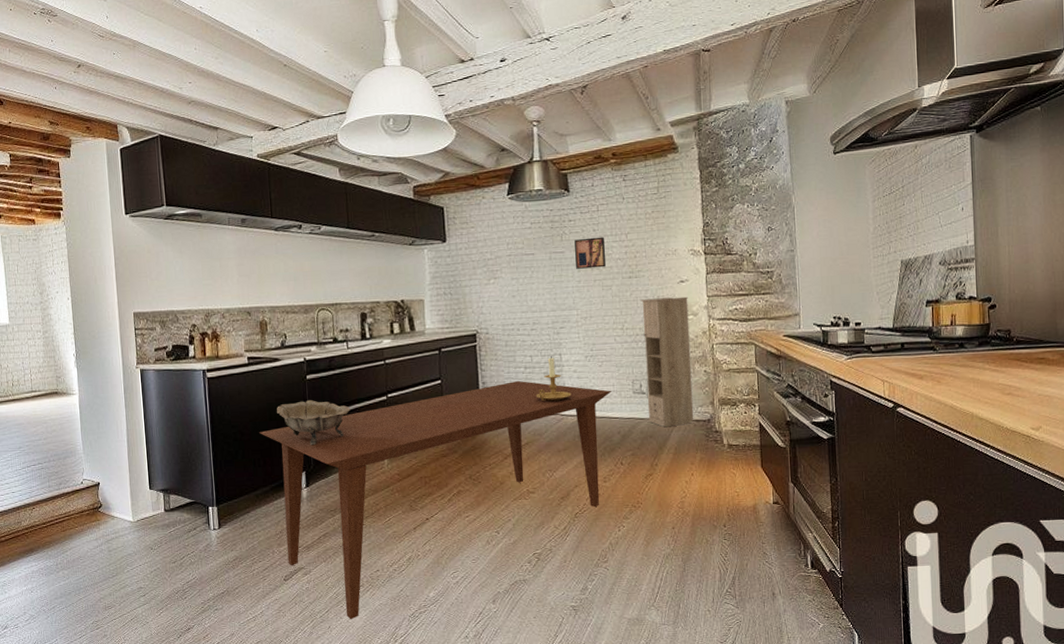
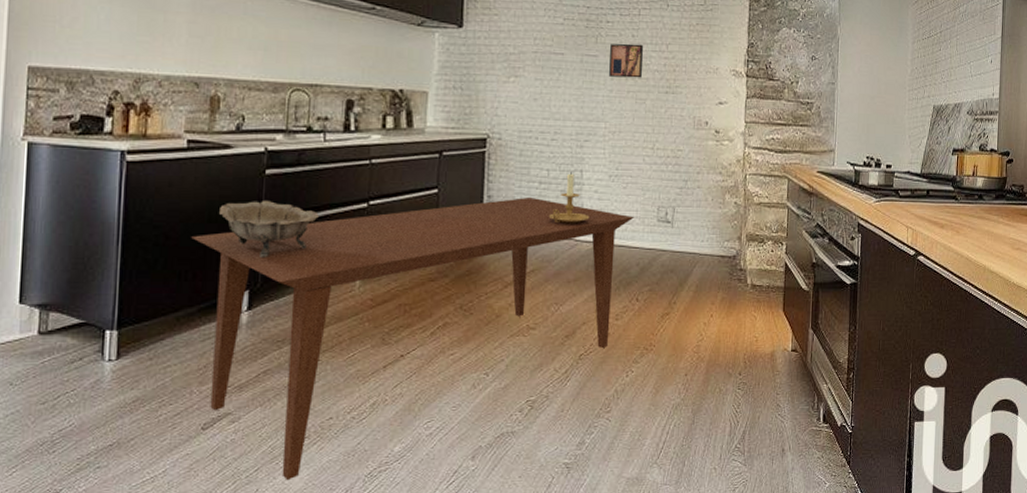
storage cabinet: present [640,296,694,428] -> none [671,118,725,262]

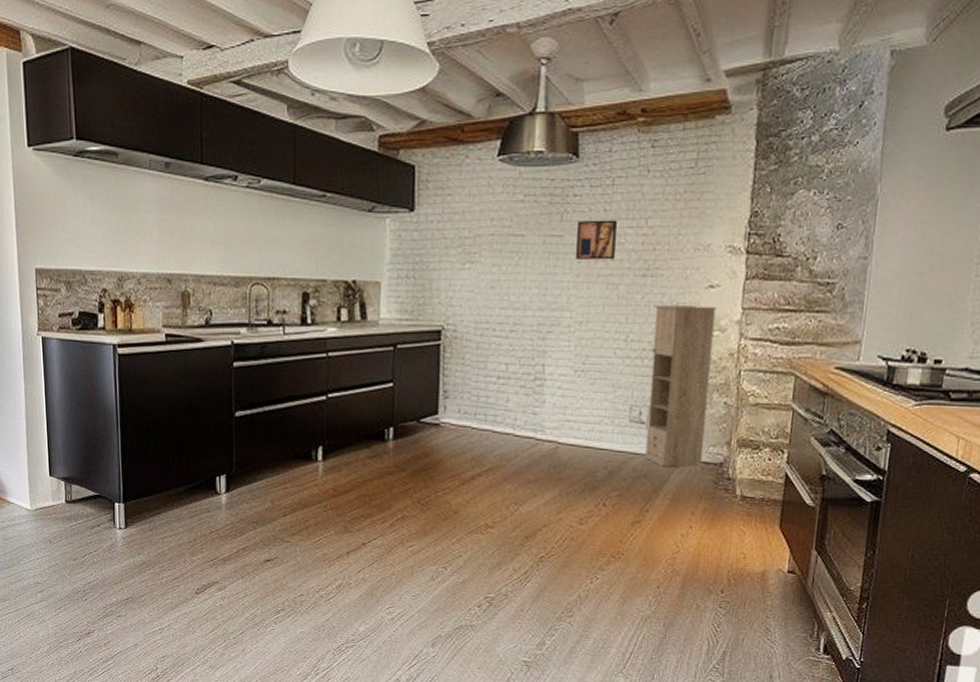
dining table: present [191,196,634,481] -> none [175,392,602,645]
decorative bowl: present [220,200,319,259] -> none [197,391,282,446]
candle holder: present [548,172,590,224] -> none [507,366,552,422]
storage cabinet: none [671,118,725,262] -> present [644,305,716,468]

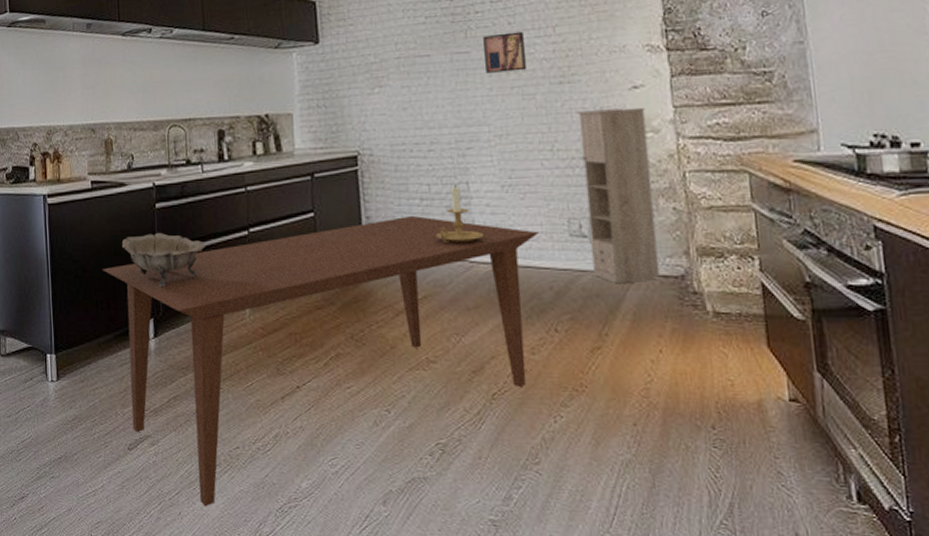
dining table: none [175,392,602,645] -> present [102,215,539,507]
decorative bowl: none [197,391,282,446] -> present [122,232,205,288]
candle holder: none [507,366,552,422] -> present [435,185,484,244]

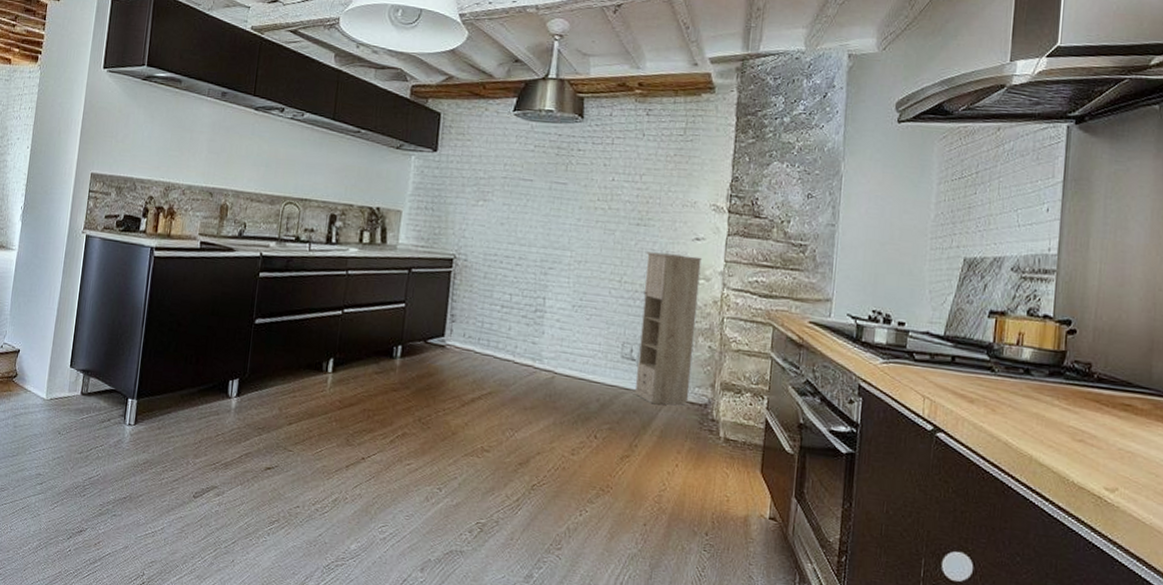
dining table: present [102,215,539,507] -> none [197,319,596,558]
decorative bowl: present [122,232,205,288] -> none [221,299,300,352]
candle holder: present [435,185,484,244] -> none [508,298,550,351]
wall art: present [483,31,527,73] -> none [578,172,616,209]

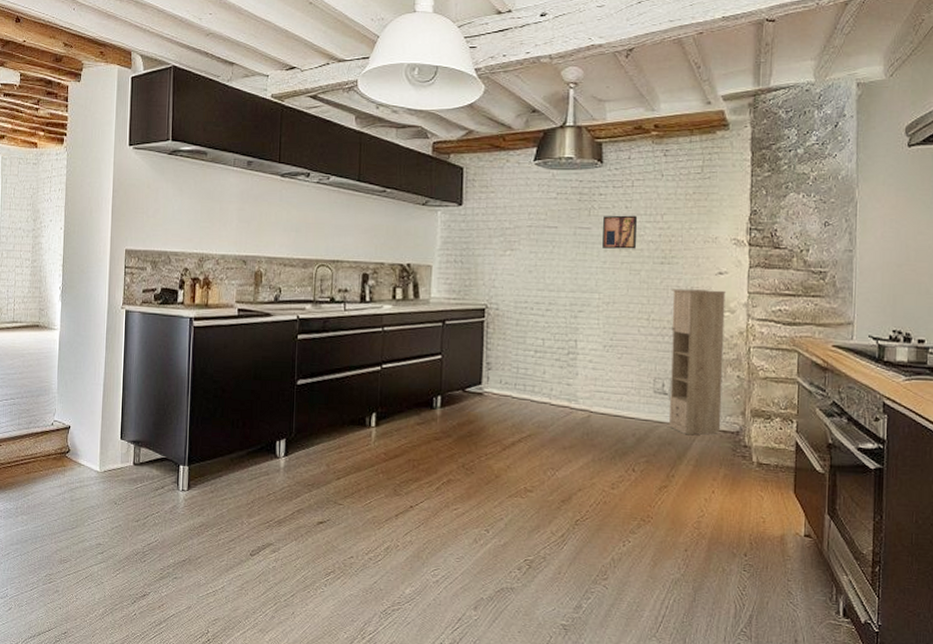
wall art: none [578,172,616,209] -> present [602,215,638,249]

